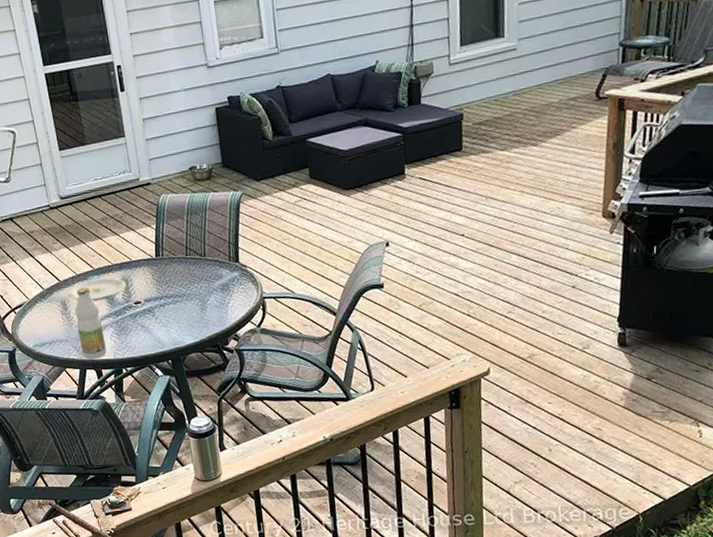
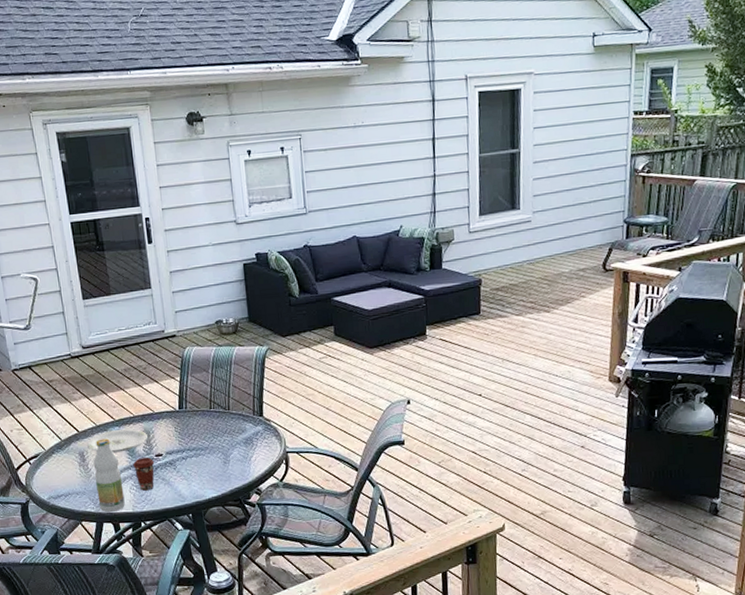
coffee cup: none [113,305,134,338] -> present [133,457,155,491]

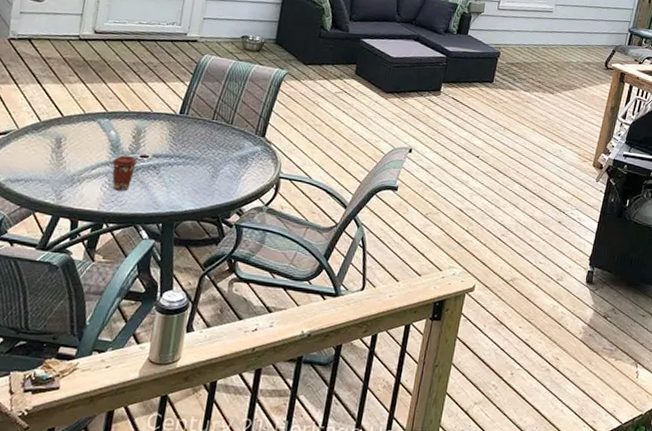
plate: present [87,428,147,453] -> none [68,121,138,146]
bottle: present [93,438,125,512] -> none [61,128,98,207]

